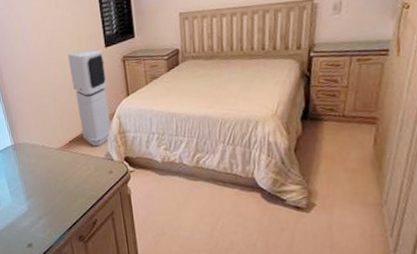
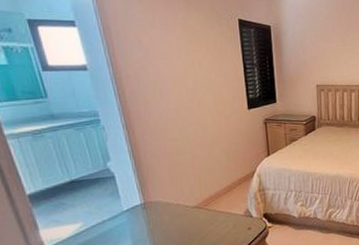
air purifier: present [67,49,112,147] -> none [209,110,252,204]

